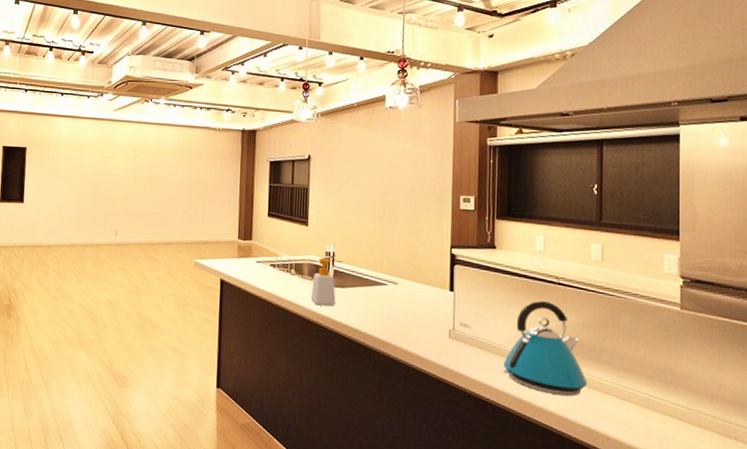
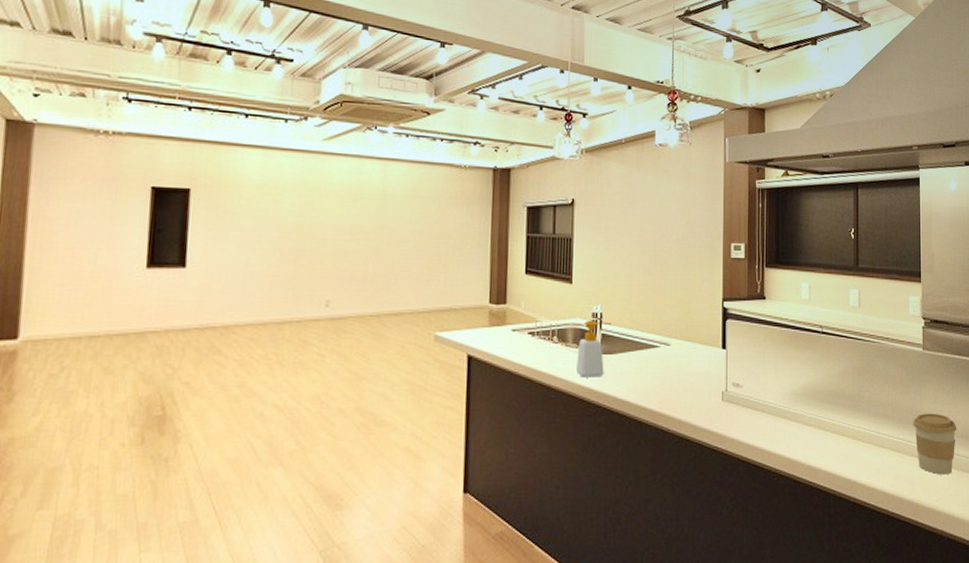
kettle: present [502,301,588,396] -> none [773,352,849,449]
coffee cup: none [666,373,724,439] -> present [913,413,957,475]

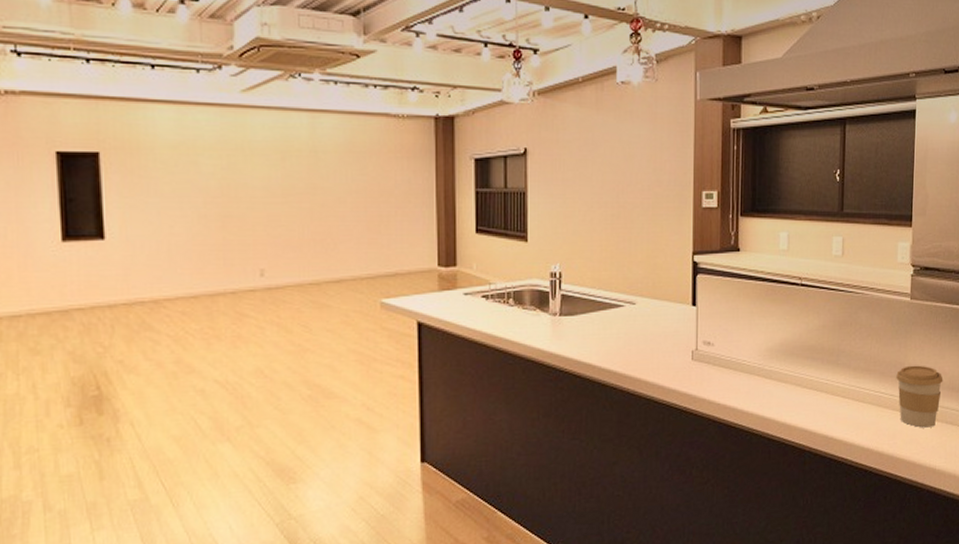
soap bottle: present [577,320,611,377] -> none [535,280,572,341]

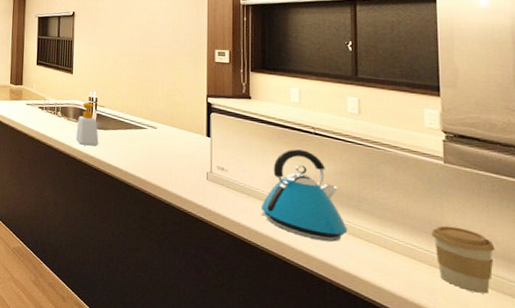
soap bottle: none [535,280,572,341] -> present [76,102,105,147]
kettle: none [746,306,827,407] -> present [260,149,348,242]

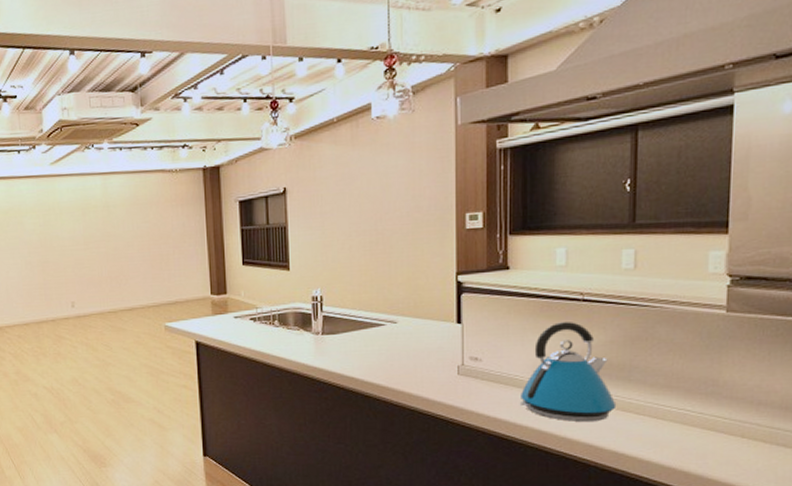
soap bottle: present [76,102,105,147] -> none [299,303,333,357]
coffee cup: present [431,225,495,294] -> none [707,382,773,449]

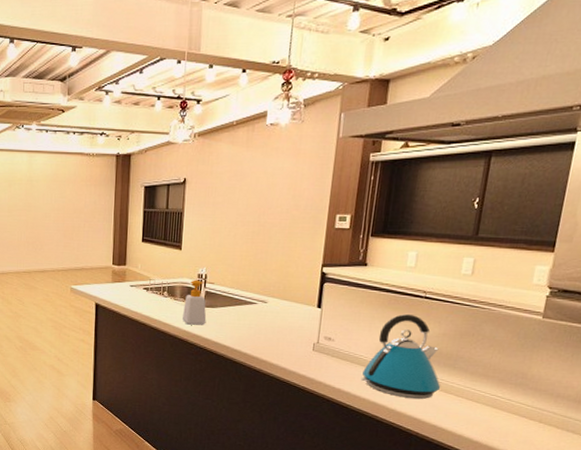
soap bottle: none [299,303,333,357] -> present [183,280,215,325]

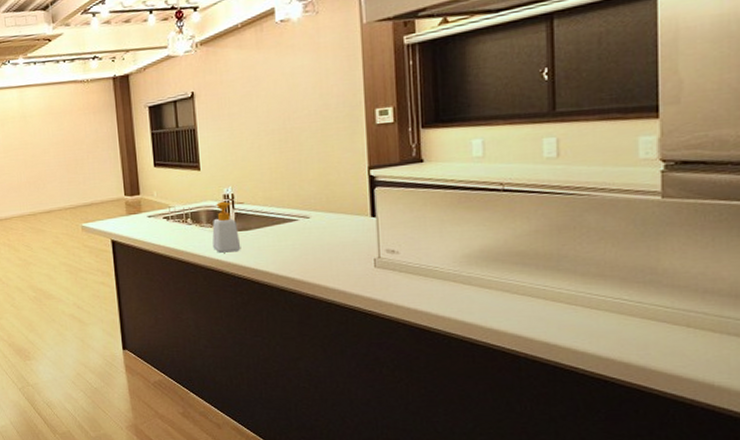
kettle: present [360,314,441,399] -> none [440,212,546,312]

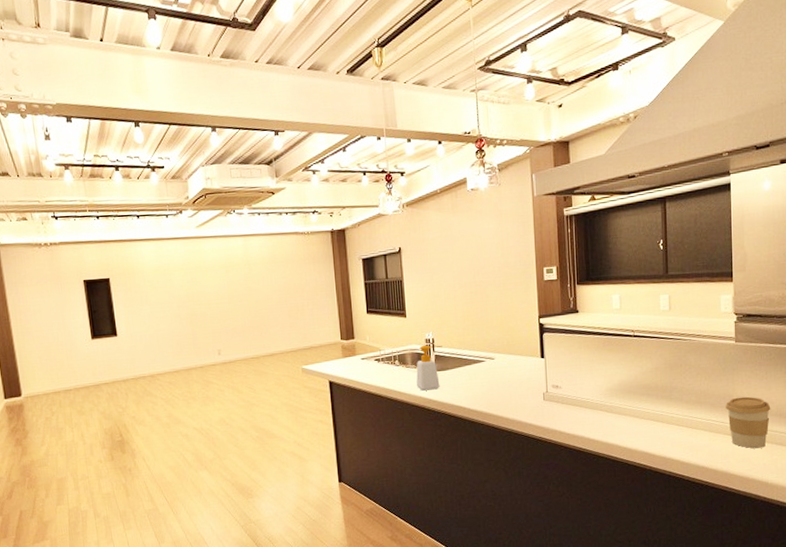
coffee cup: none [645,269,720,339] -> present [726,396,771,449]

